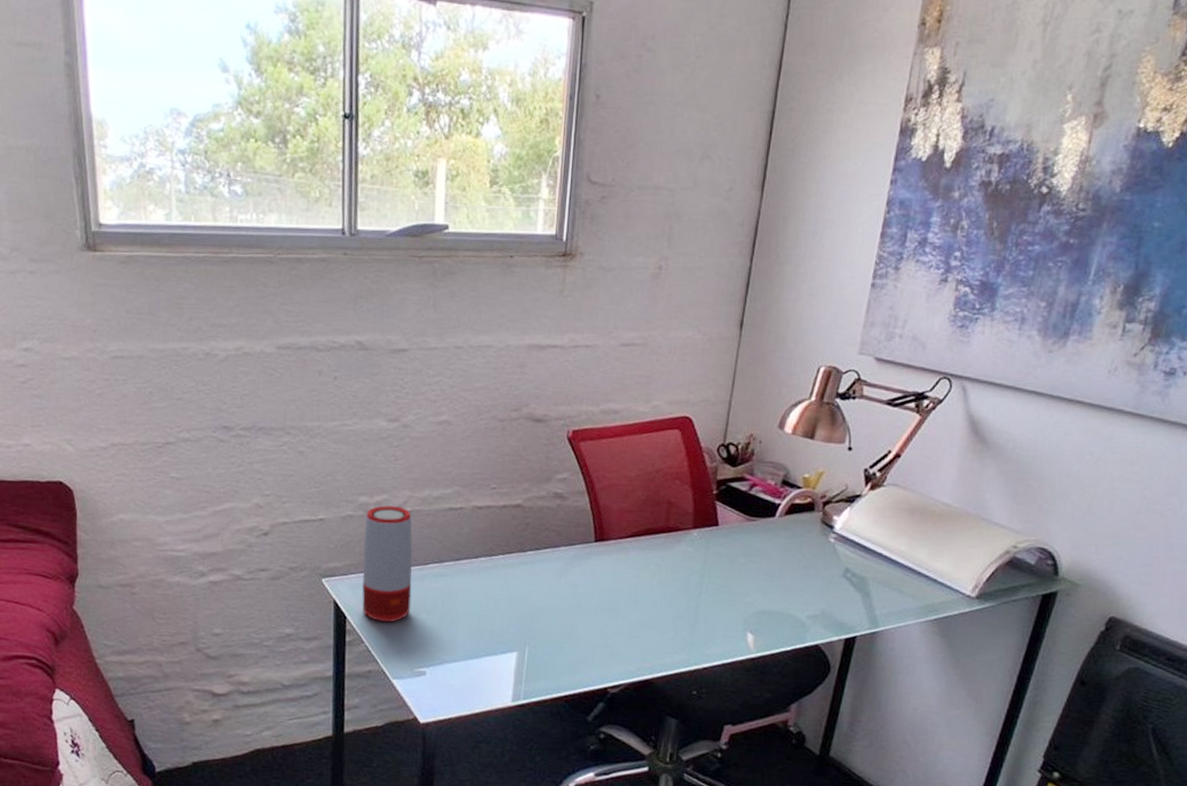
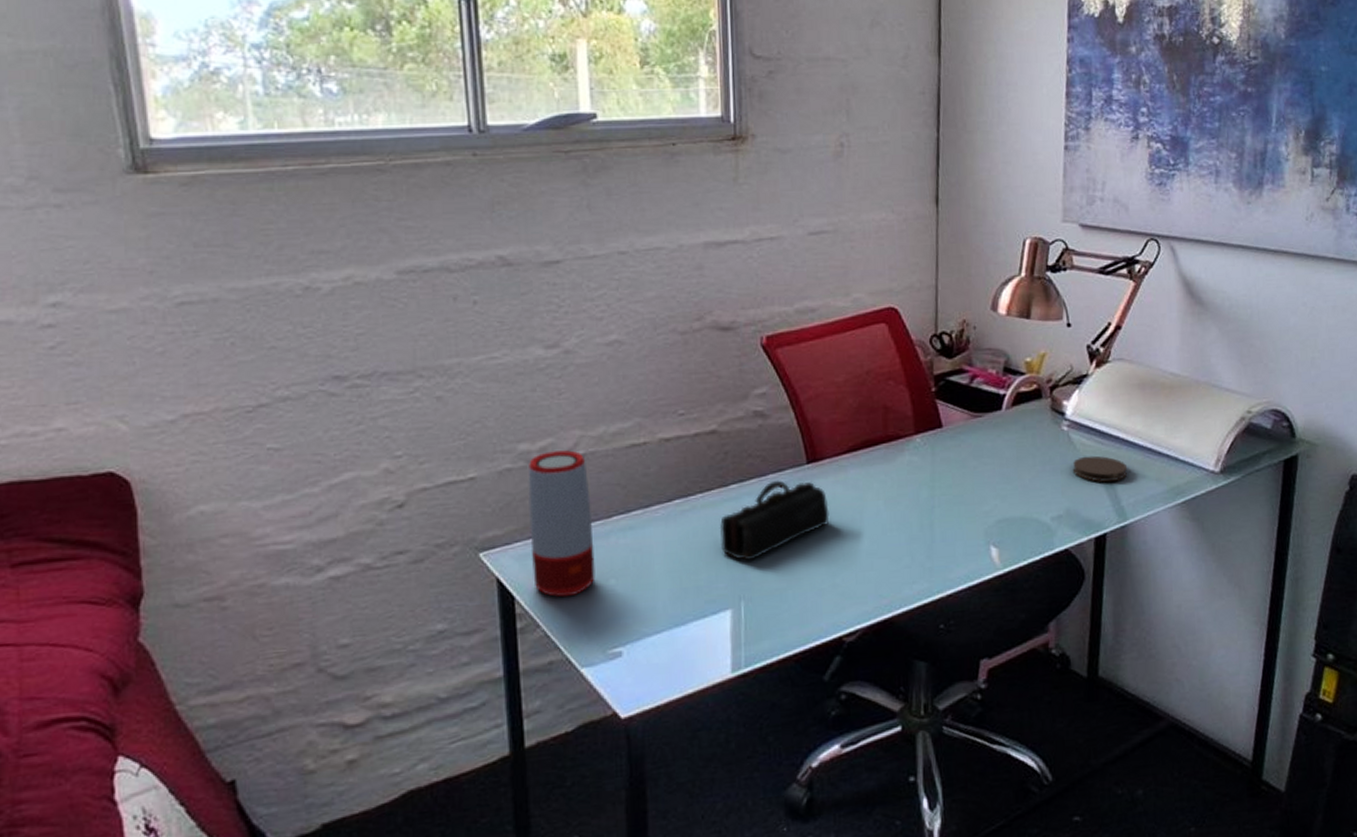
pencil case: none [514,552,610,615] -> present [719,480,830,561]
coaster: none [833,567,886,593] -> present [1072,455,1128,483]

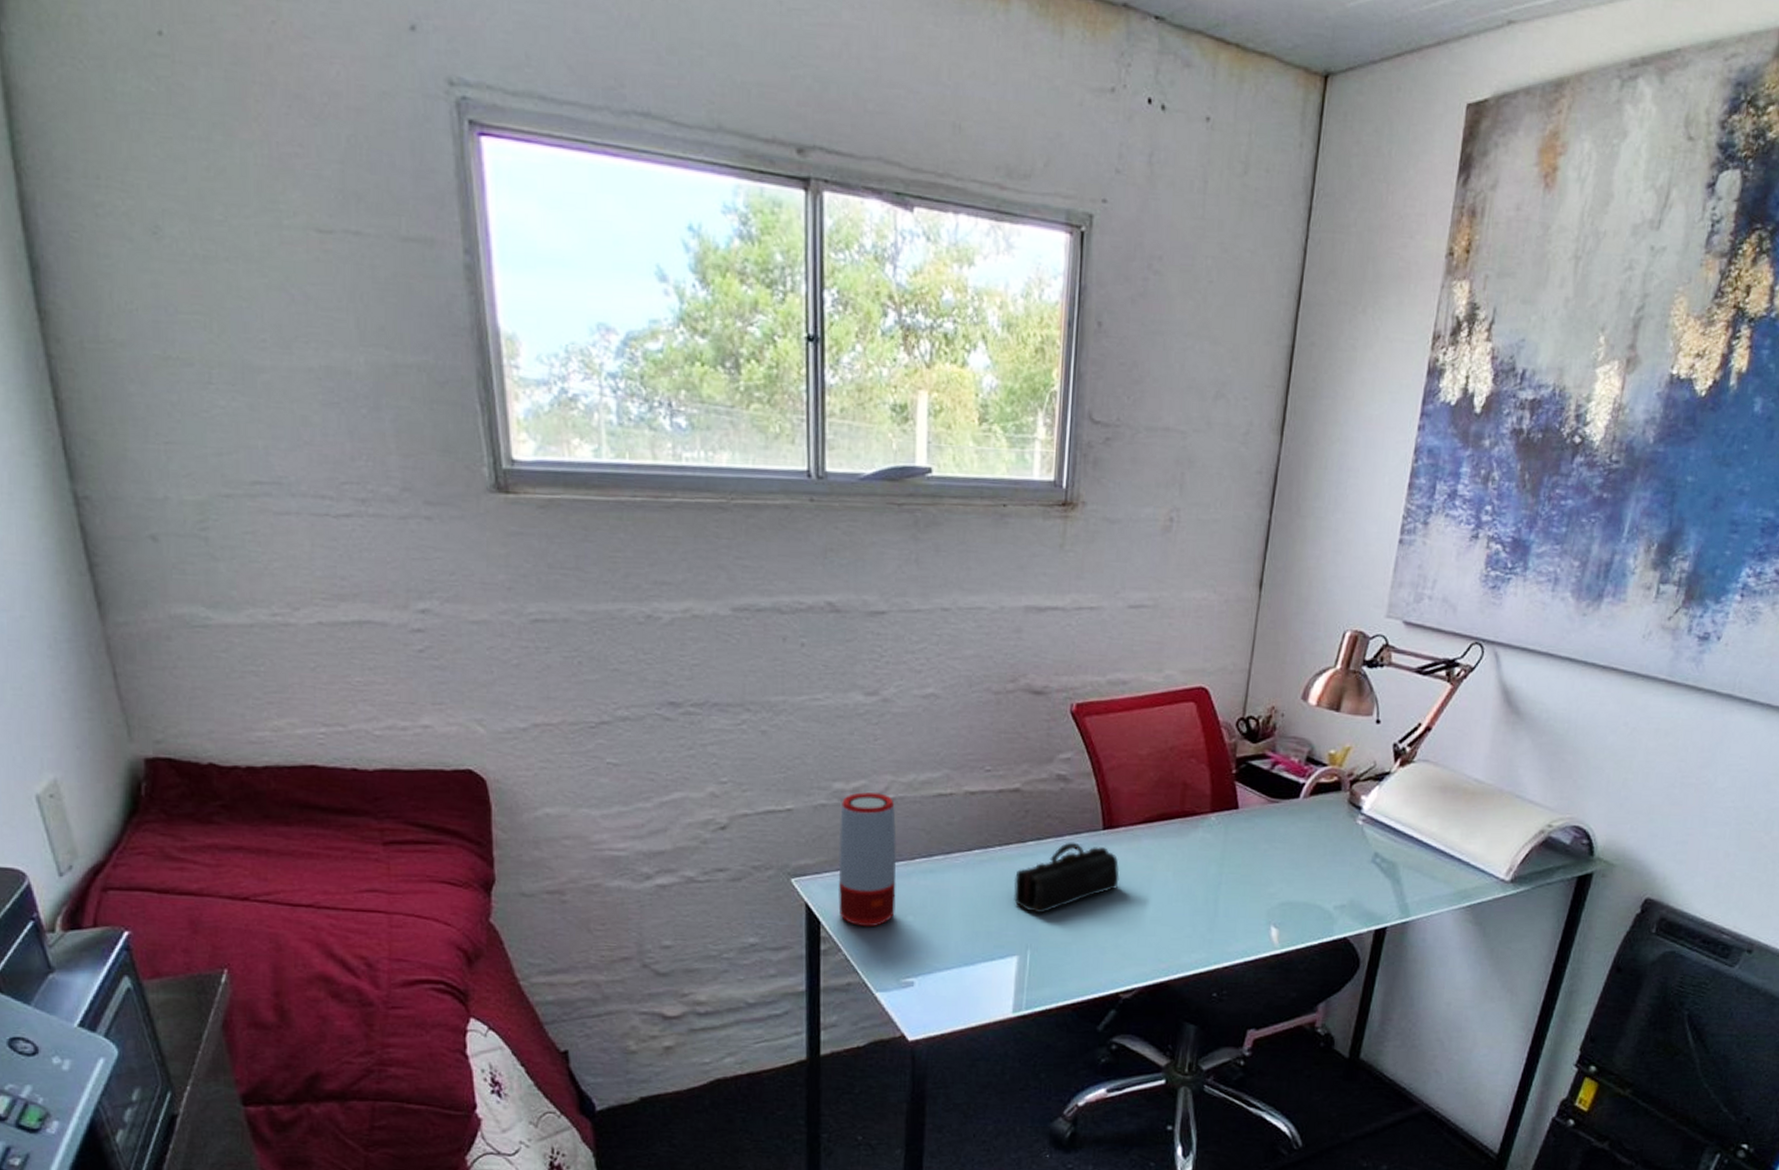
coaster: present [1072,455,1128,483] -> none [1361,851,1418,879]

